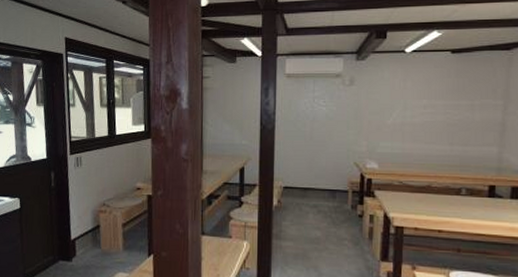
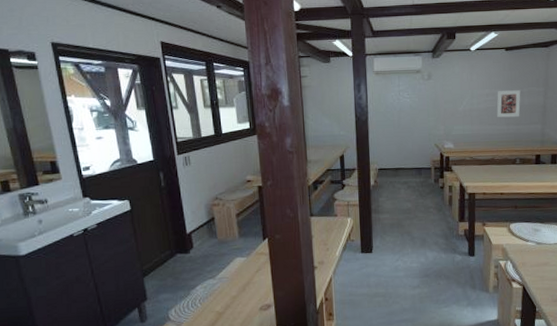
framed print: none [437,102,471,136] -> present [496,90,521,118]

